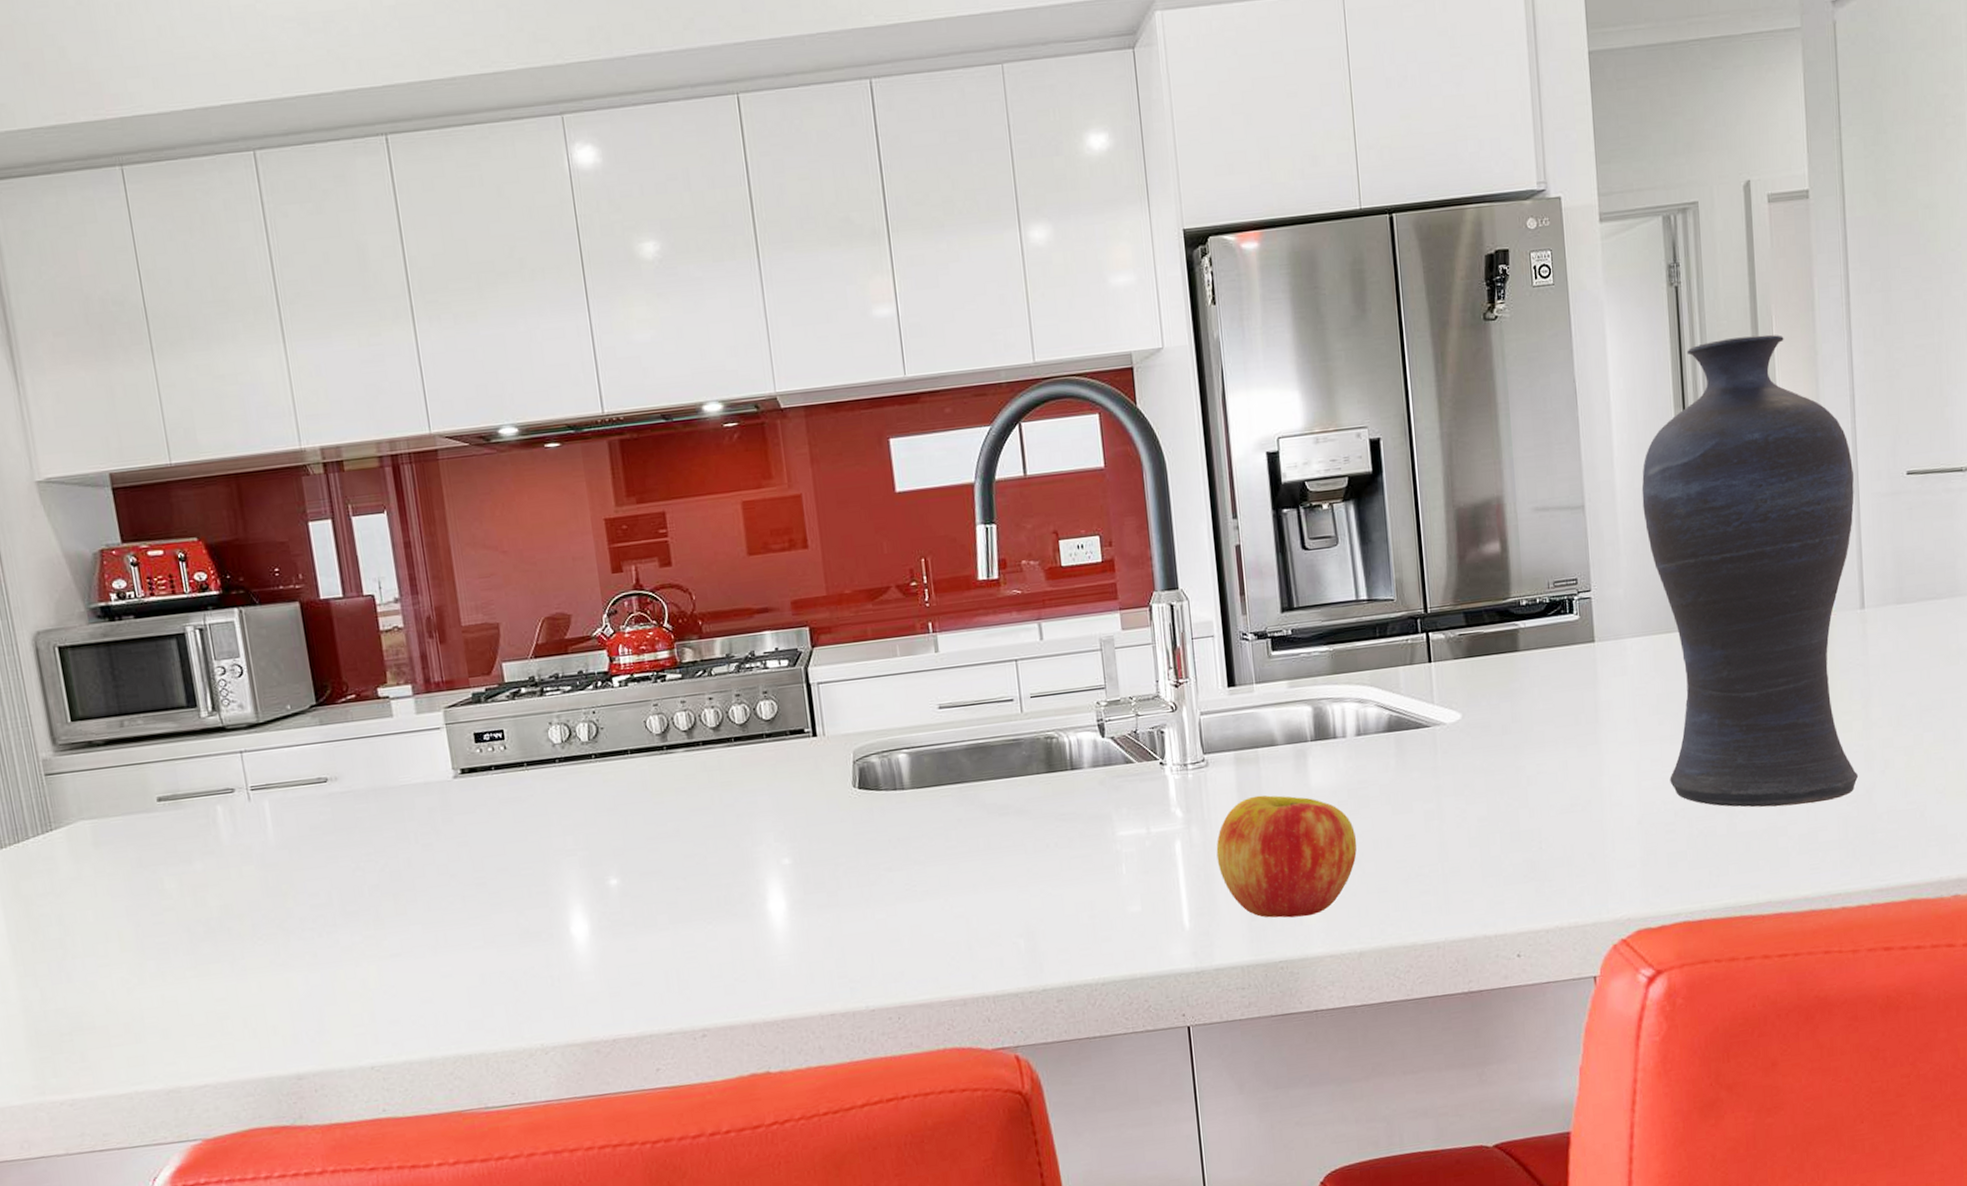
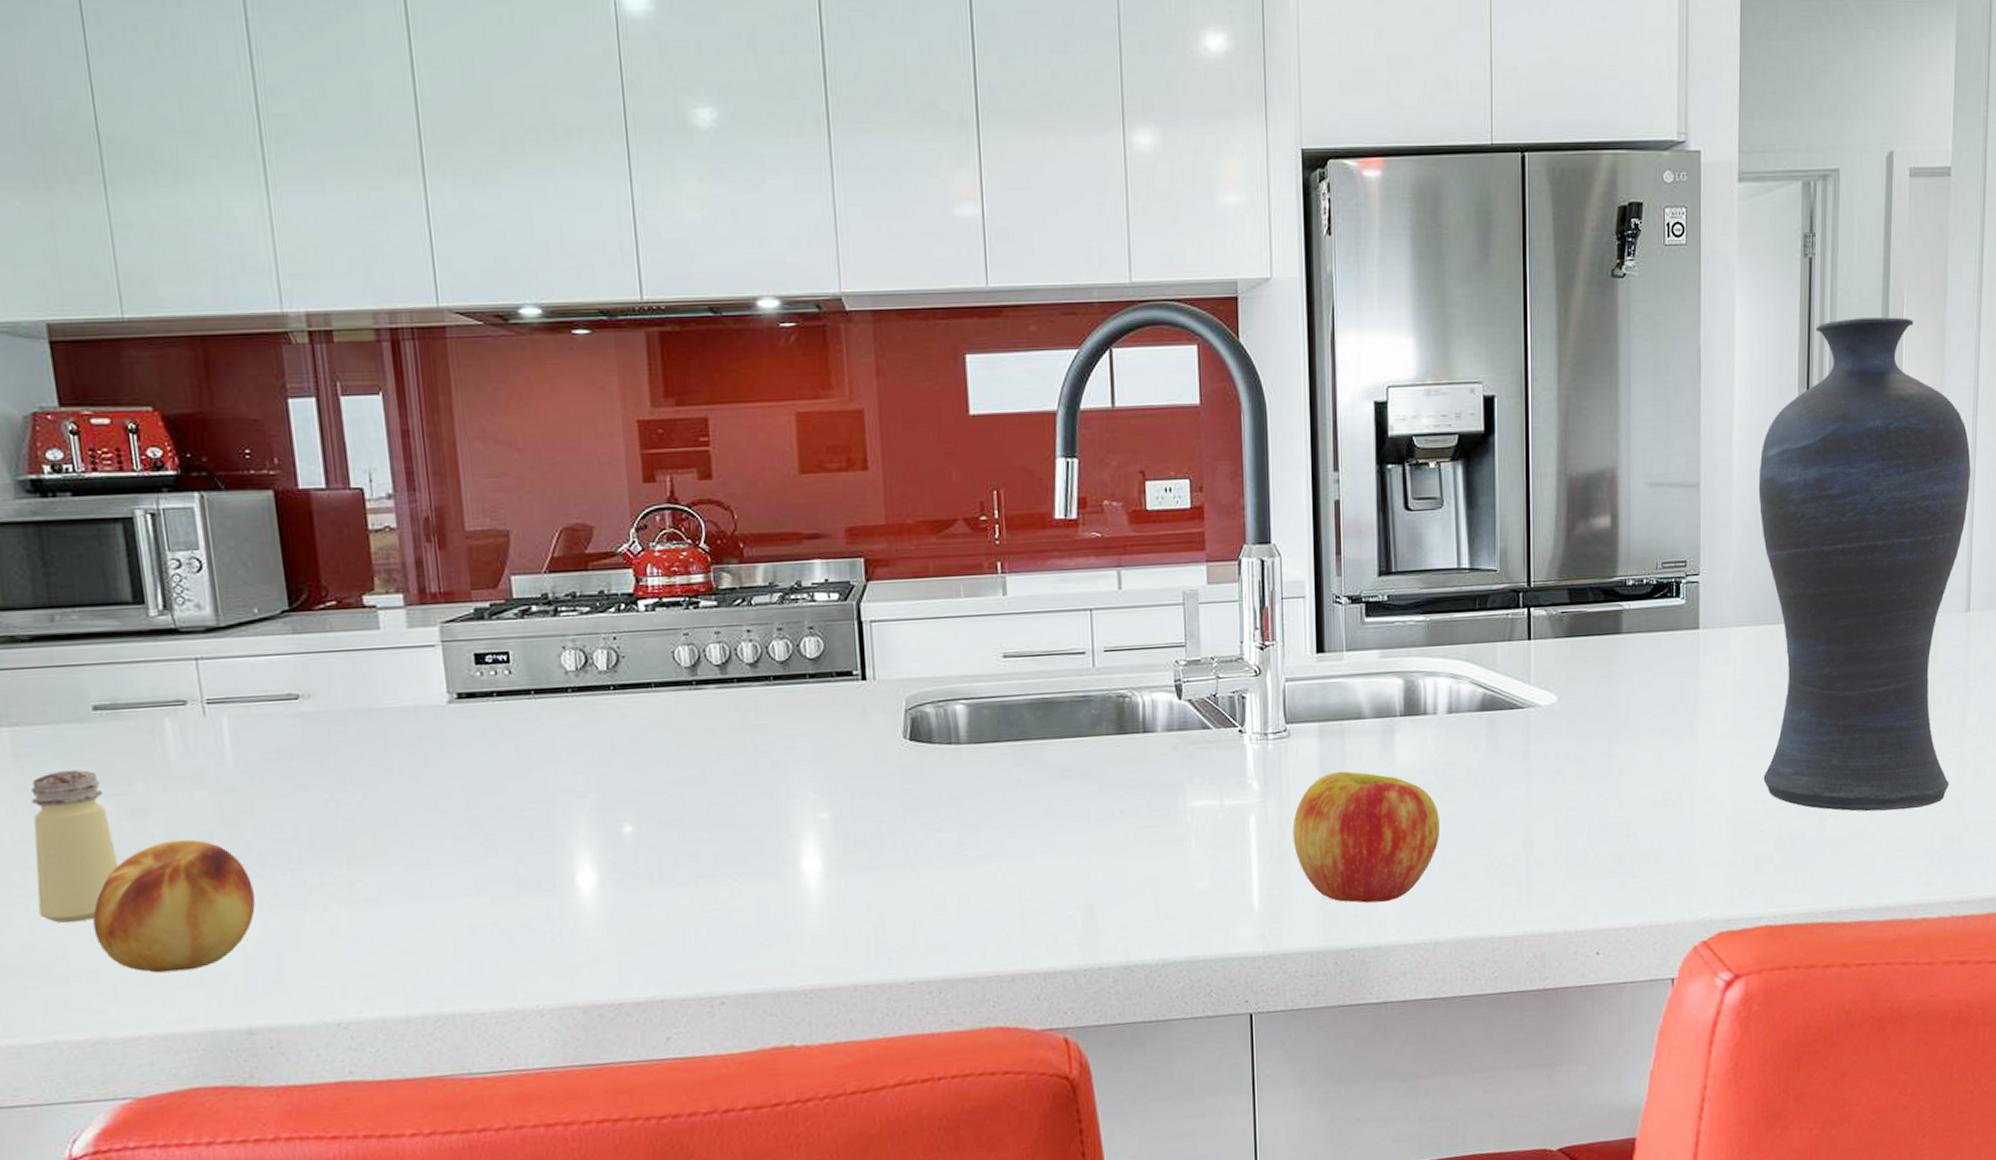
saltshaker: none [110,853,184,988] -> present [31,770,120,923]
fruit: none [163,909,298,1029] -> present [92,839,256,973]

